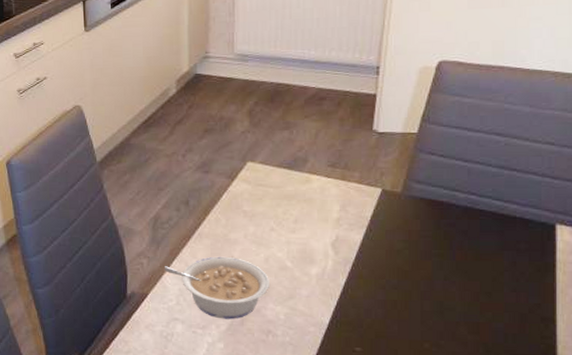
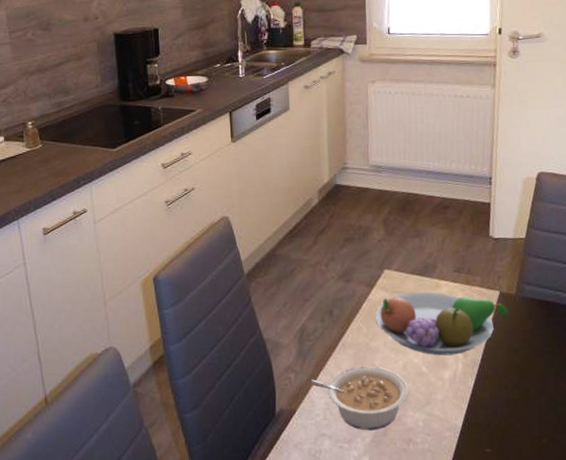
fruit bowl: none [236,186,391,252] -> present [375,292,508,356]

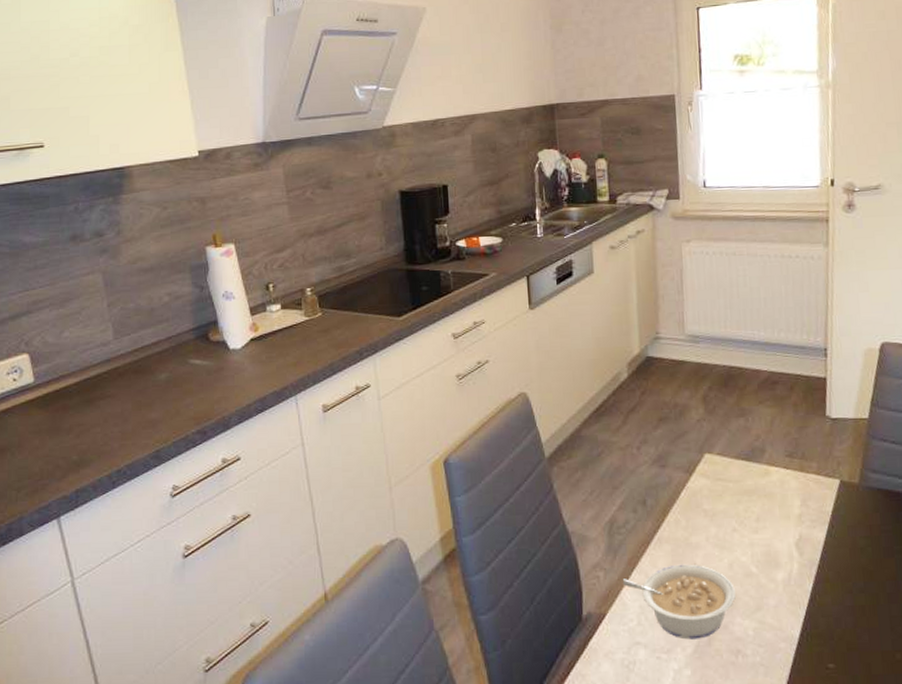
fruit bowl: present [375,292,508,356] -> none [695,479,851,554]

